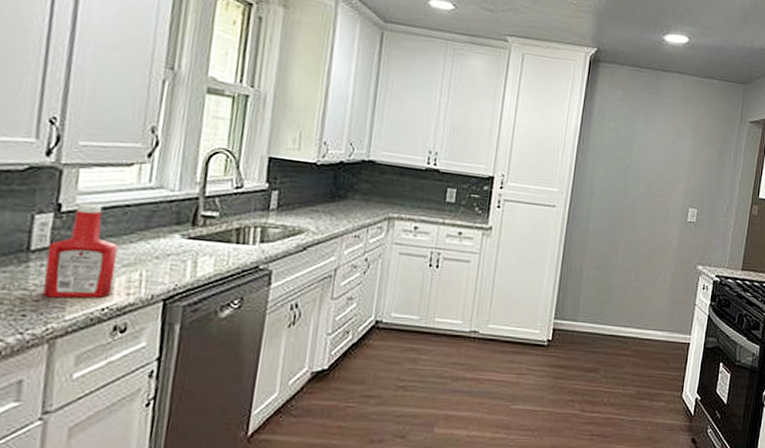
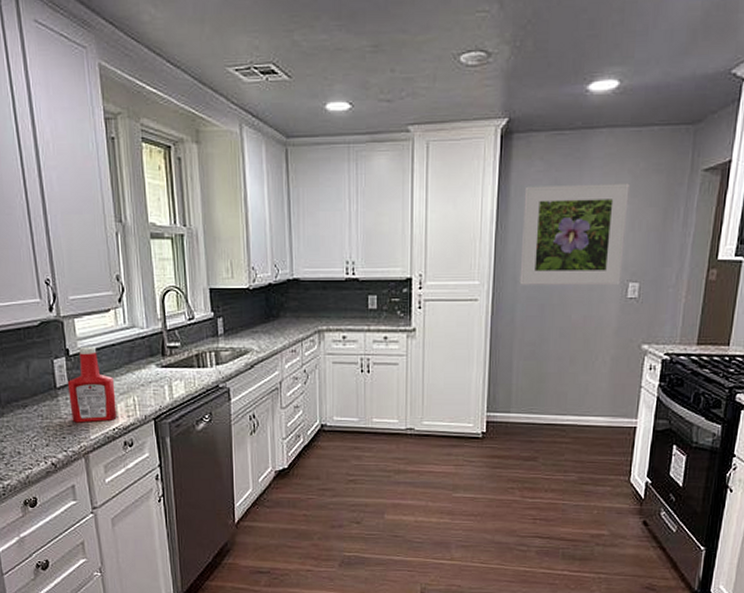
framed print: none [595,109,693,210] -> present [519,183,630,286]

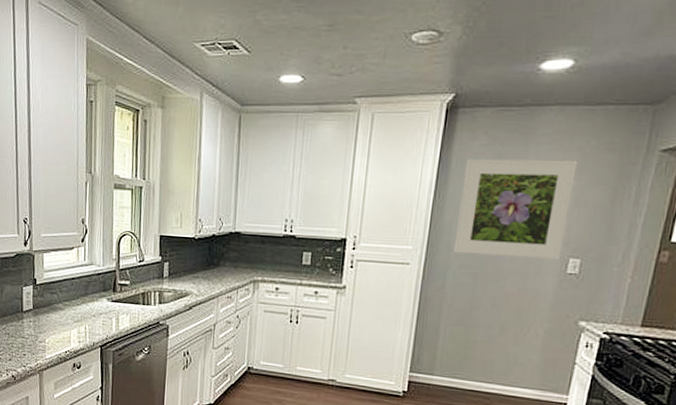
ketchup bottle: present [68,346,117,423] -> none [32,278,71,344]

